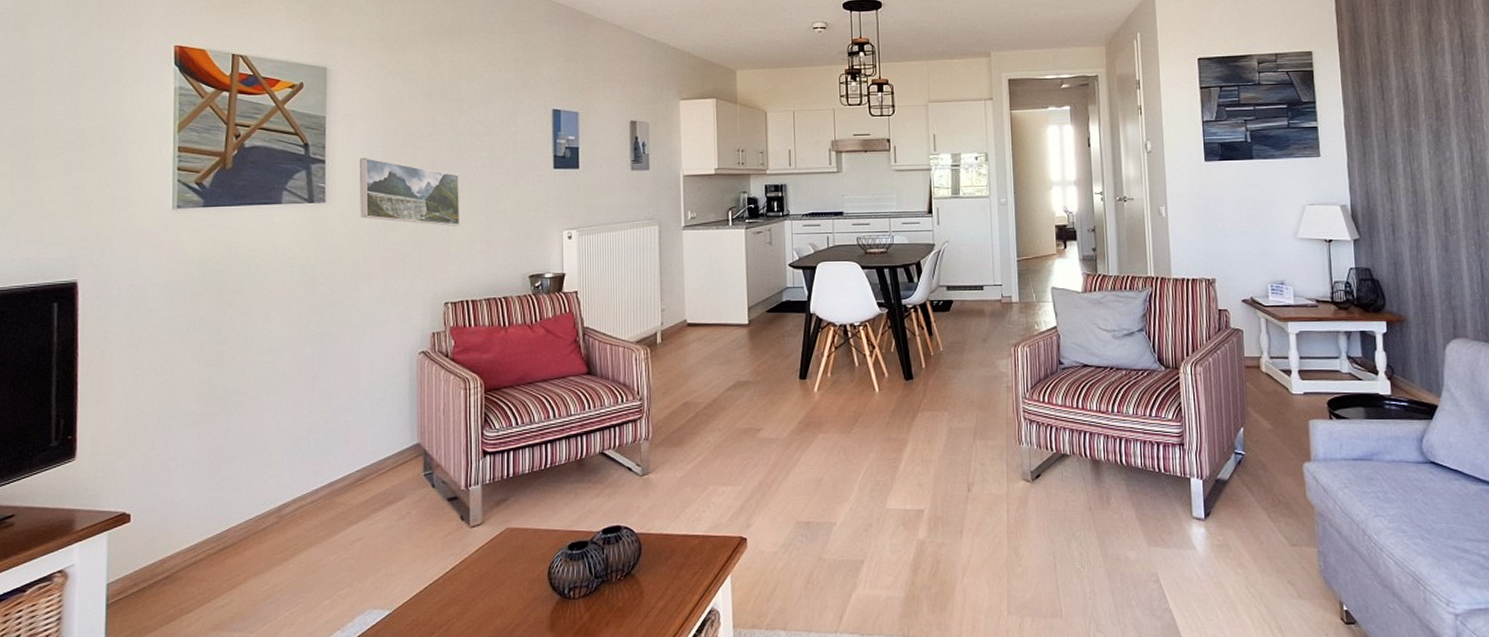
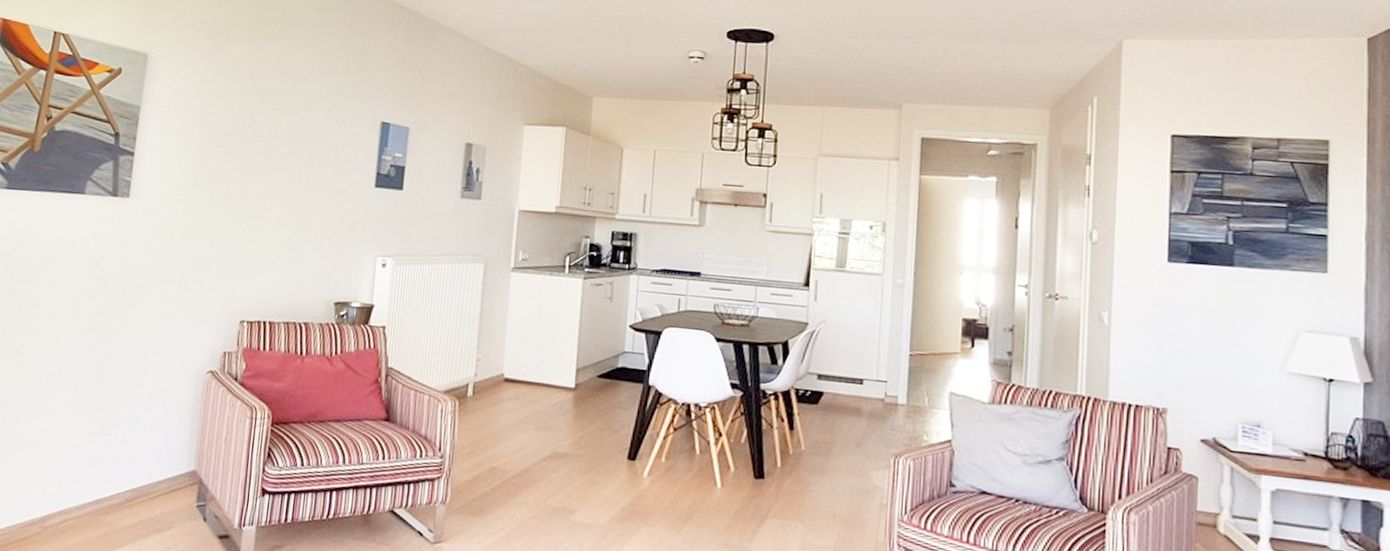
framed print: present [360,158,460,226] -> none [163,154,272,239]

